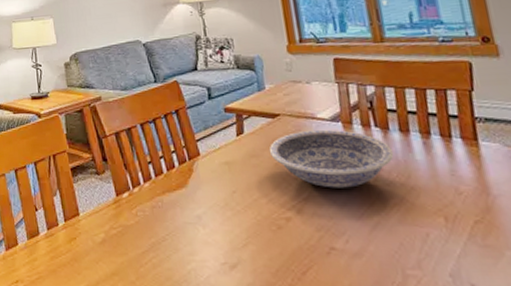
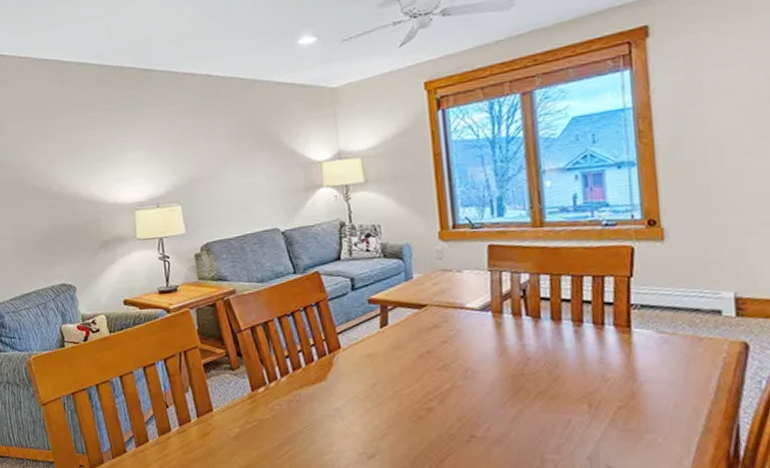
bowl: present [269,129,394,188] -> none [413,319,543,378]

